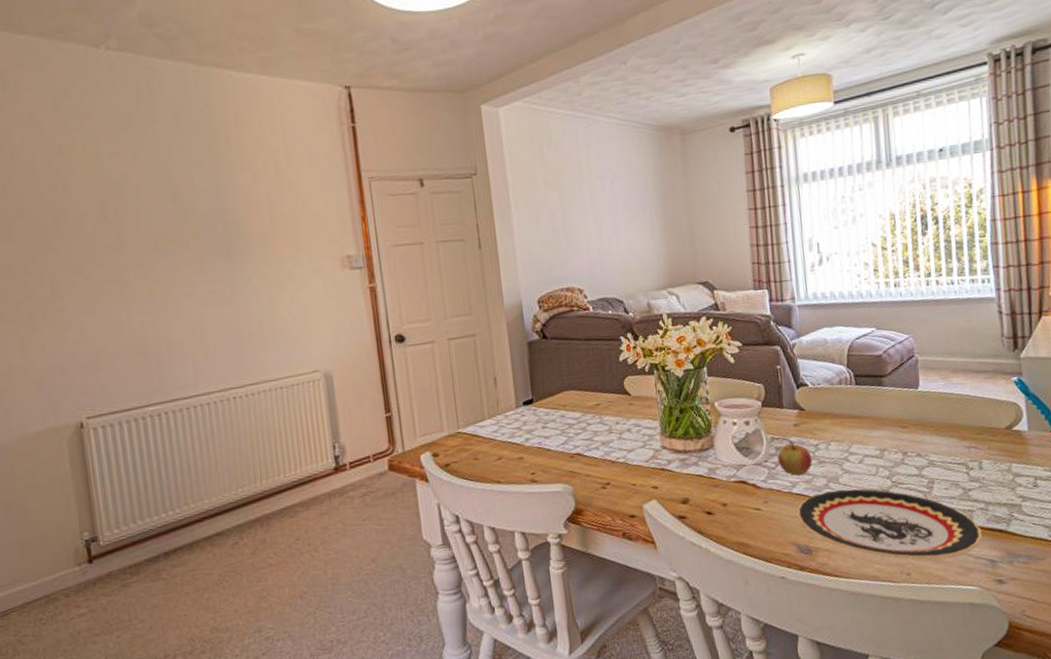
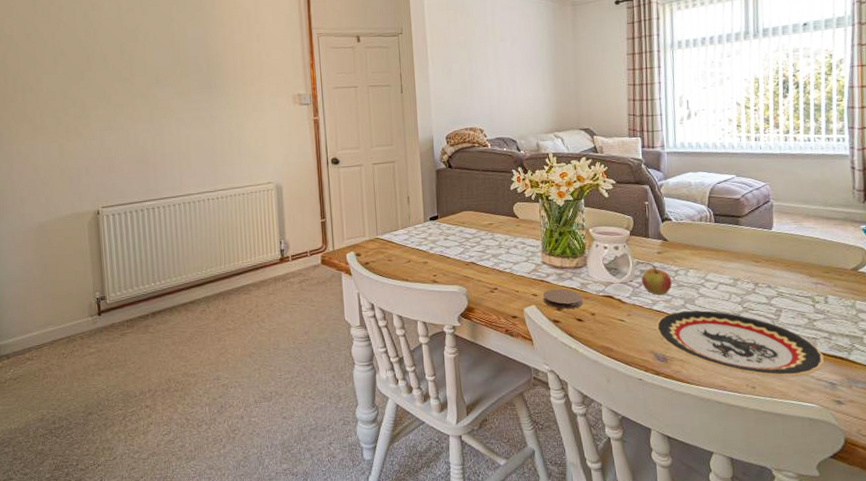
coaster: none [664,477,712,502] -> present [542,289,582,309]

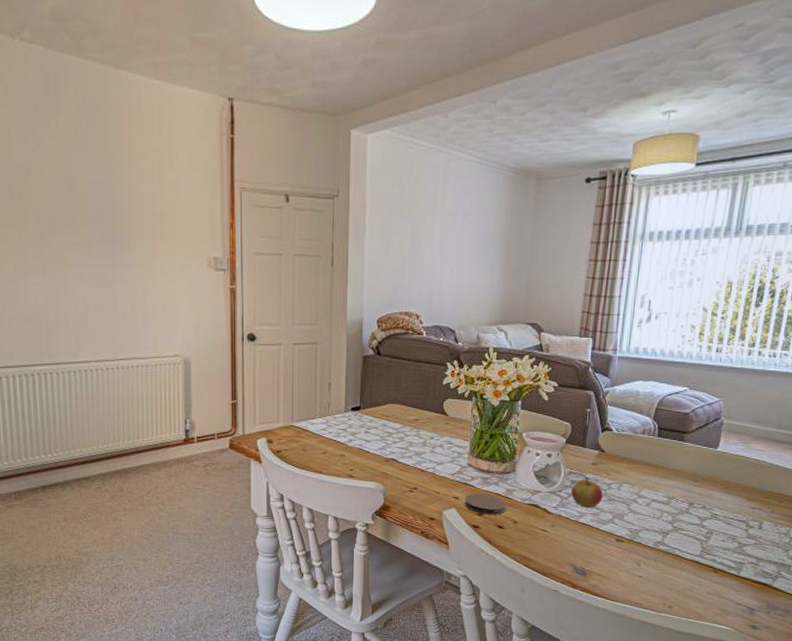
plate: present [655,310,824,377] -> none [578,525,748,599]

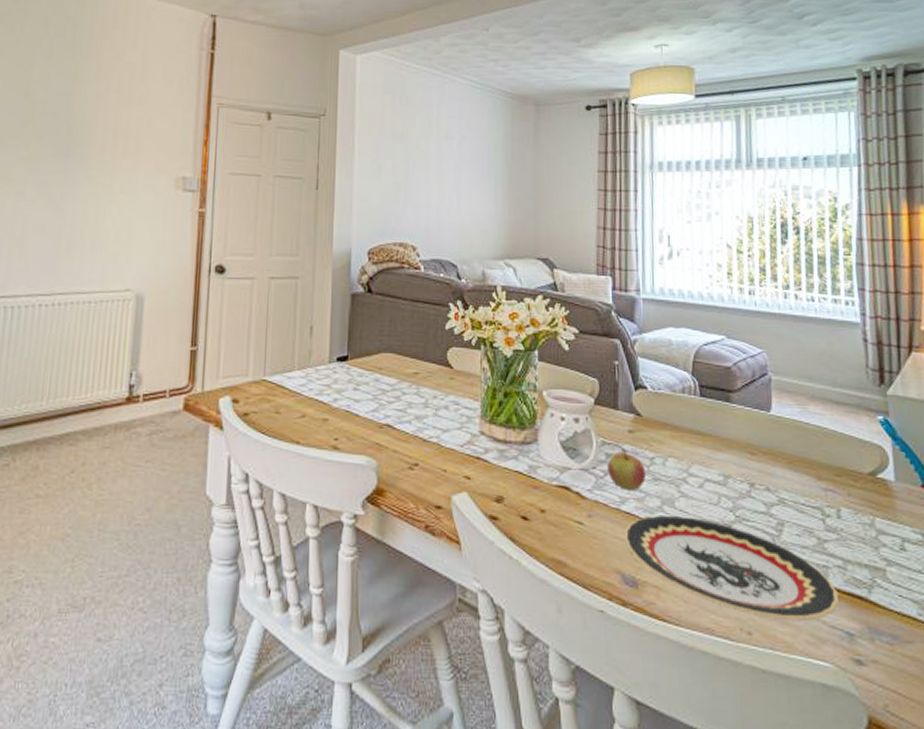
coaster: present [464,494,506,515] -> none [478,472,530,501]
plate: none [578,525,748,599] -> present [623,514,839,621]

